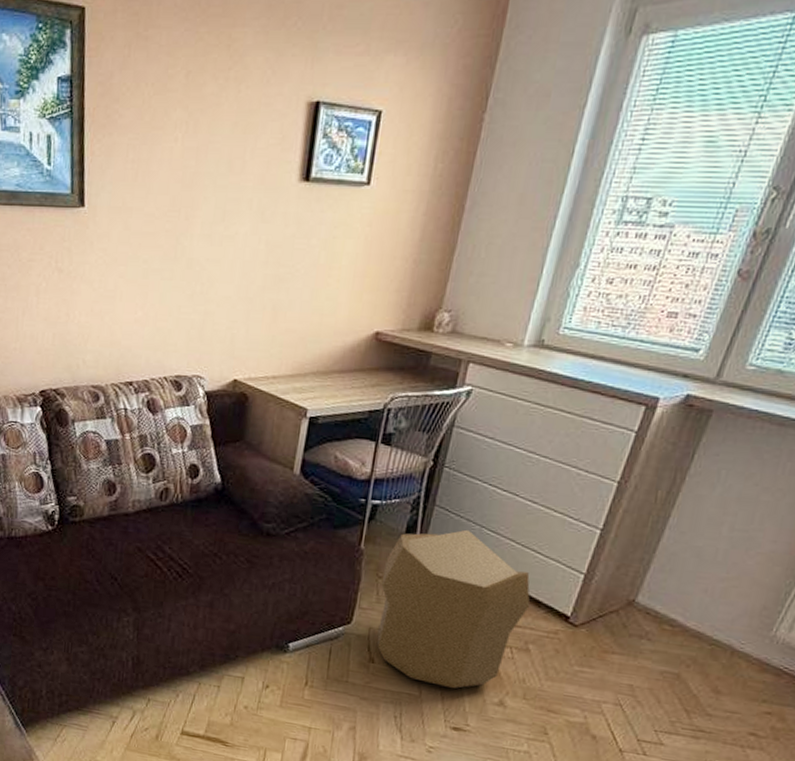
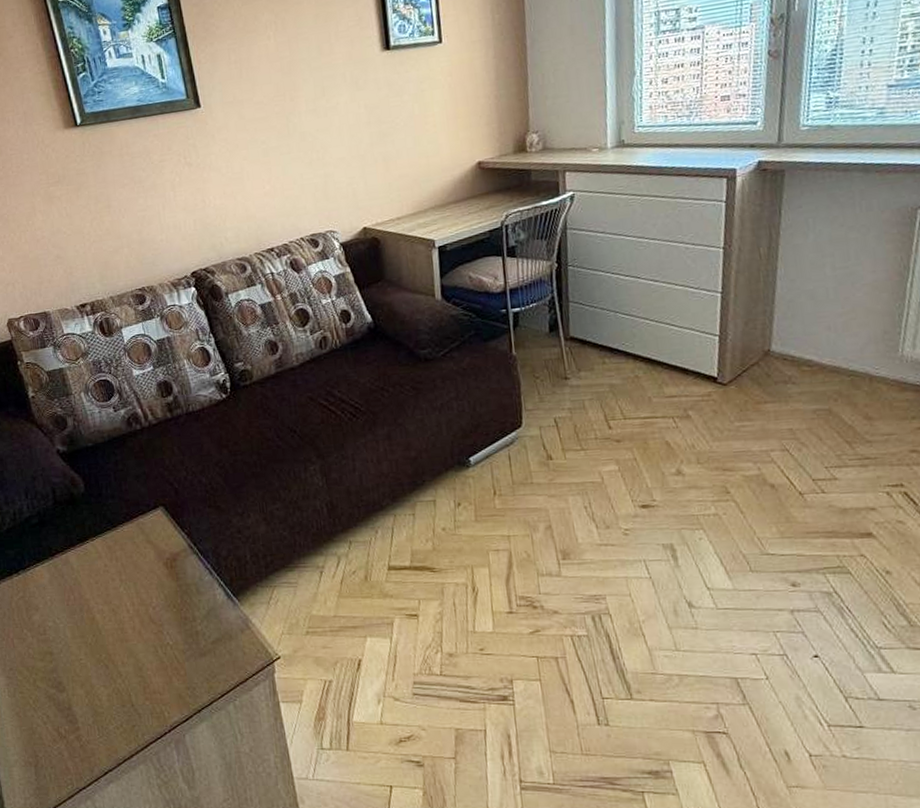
pouf: present [377,529,531,689] -> none [538,317,679,468]

